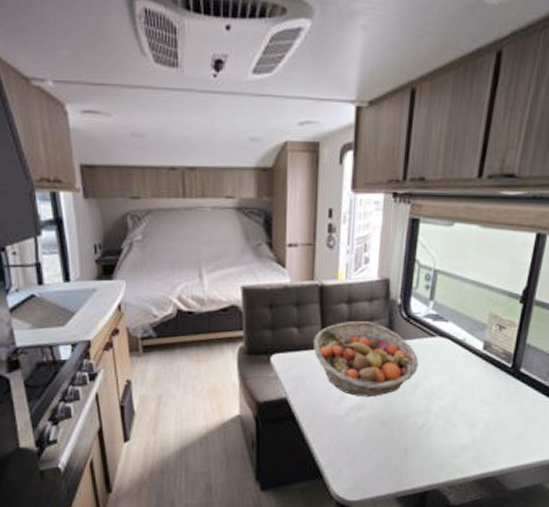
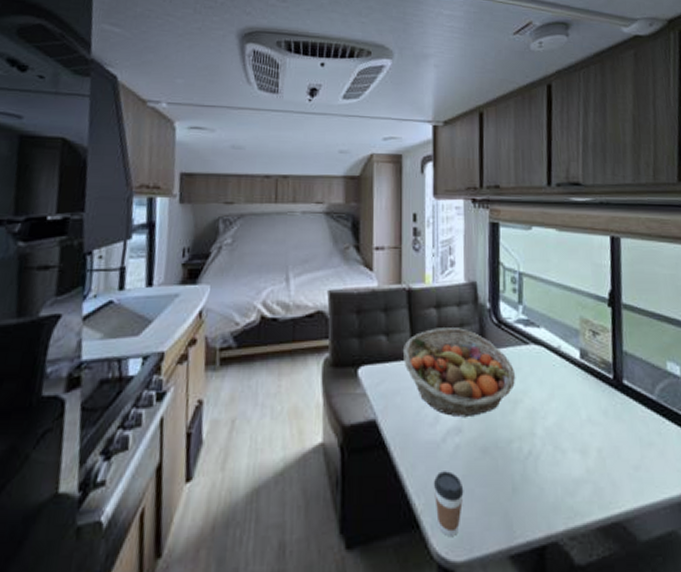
coffee cup: none [336,438,362,483] -> present [434,471,464,536]

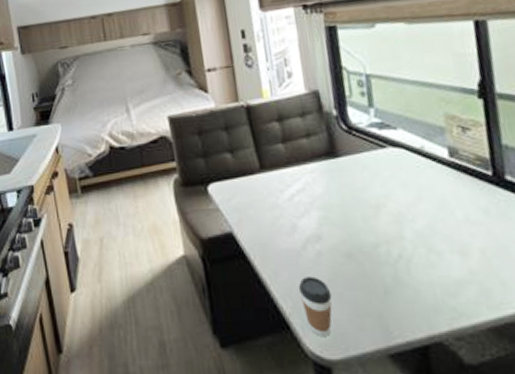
fruit basket: present [402,328,516,418] -> none [249,138,375,226]

